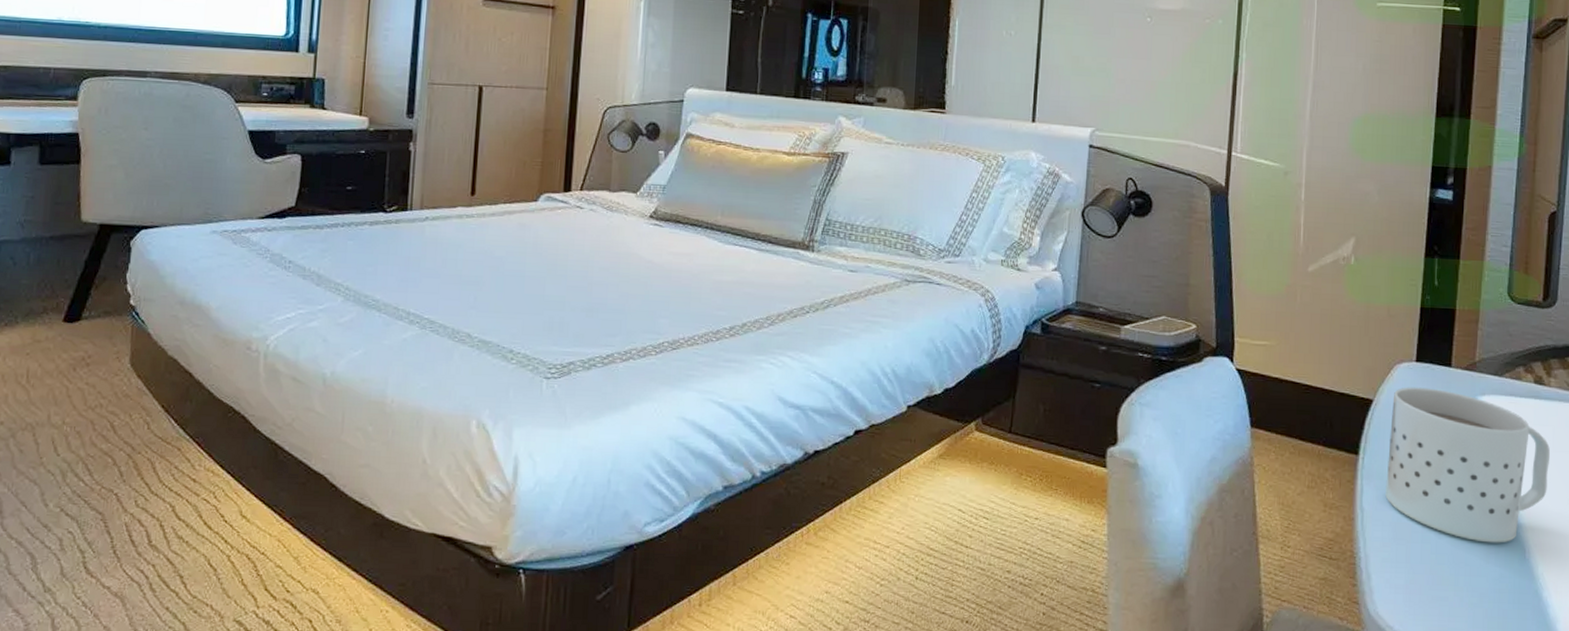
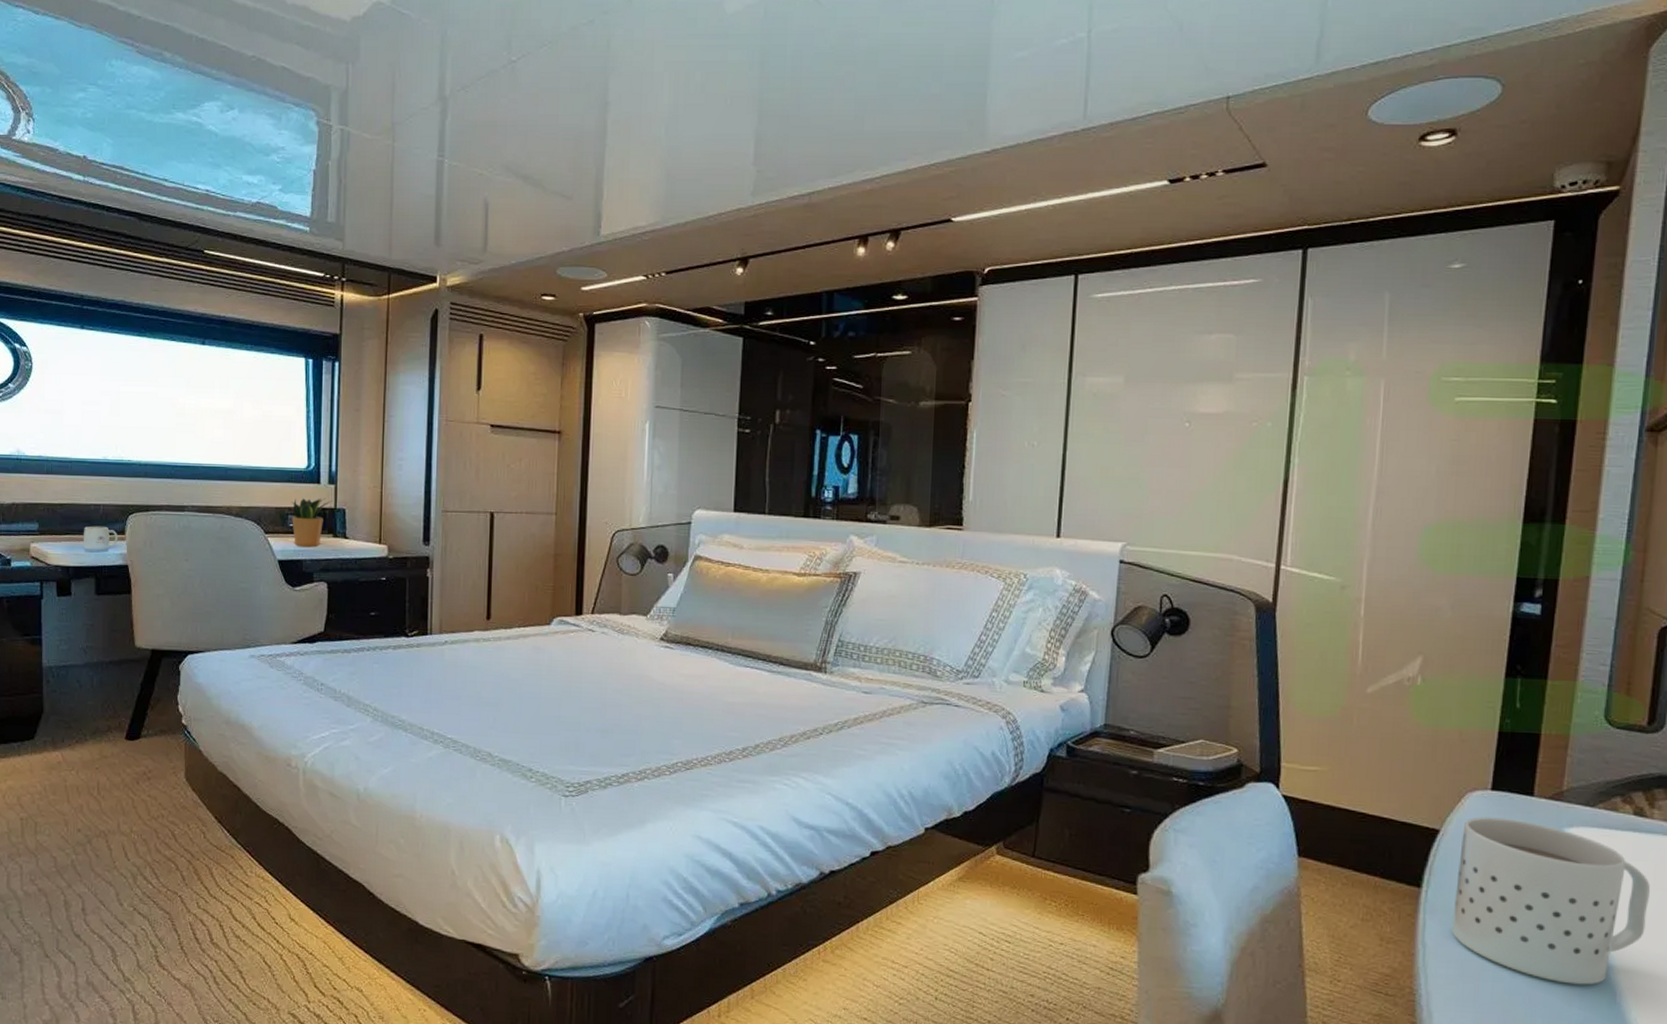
mug: none [27,90,69,120] -> present [83,526,118,553]
potted plant: none [265,67,312,119] -> present [291,498,333,548]

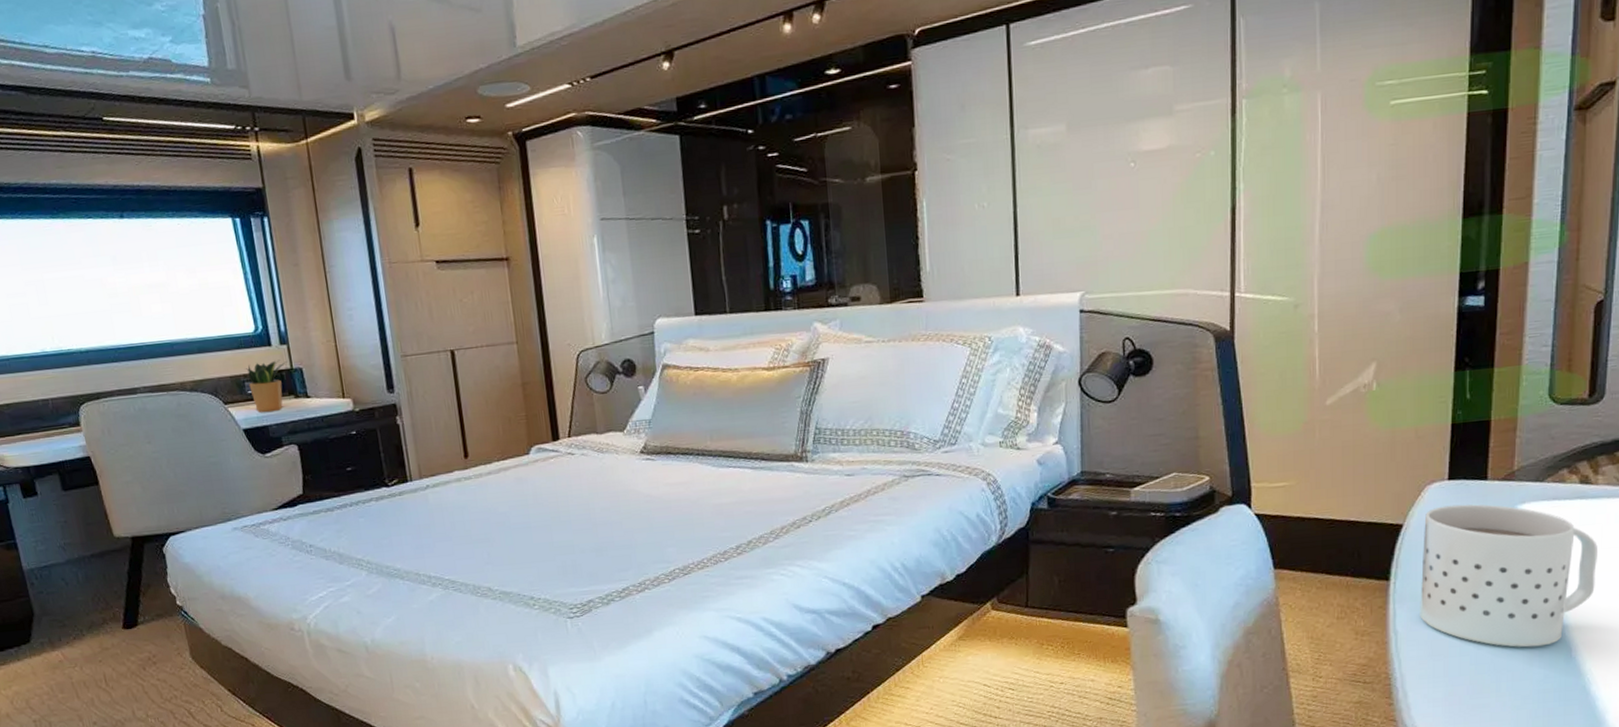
mug: present [83,526,118,553] -> none [36,420,74,450]

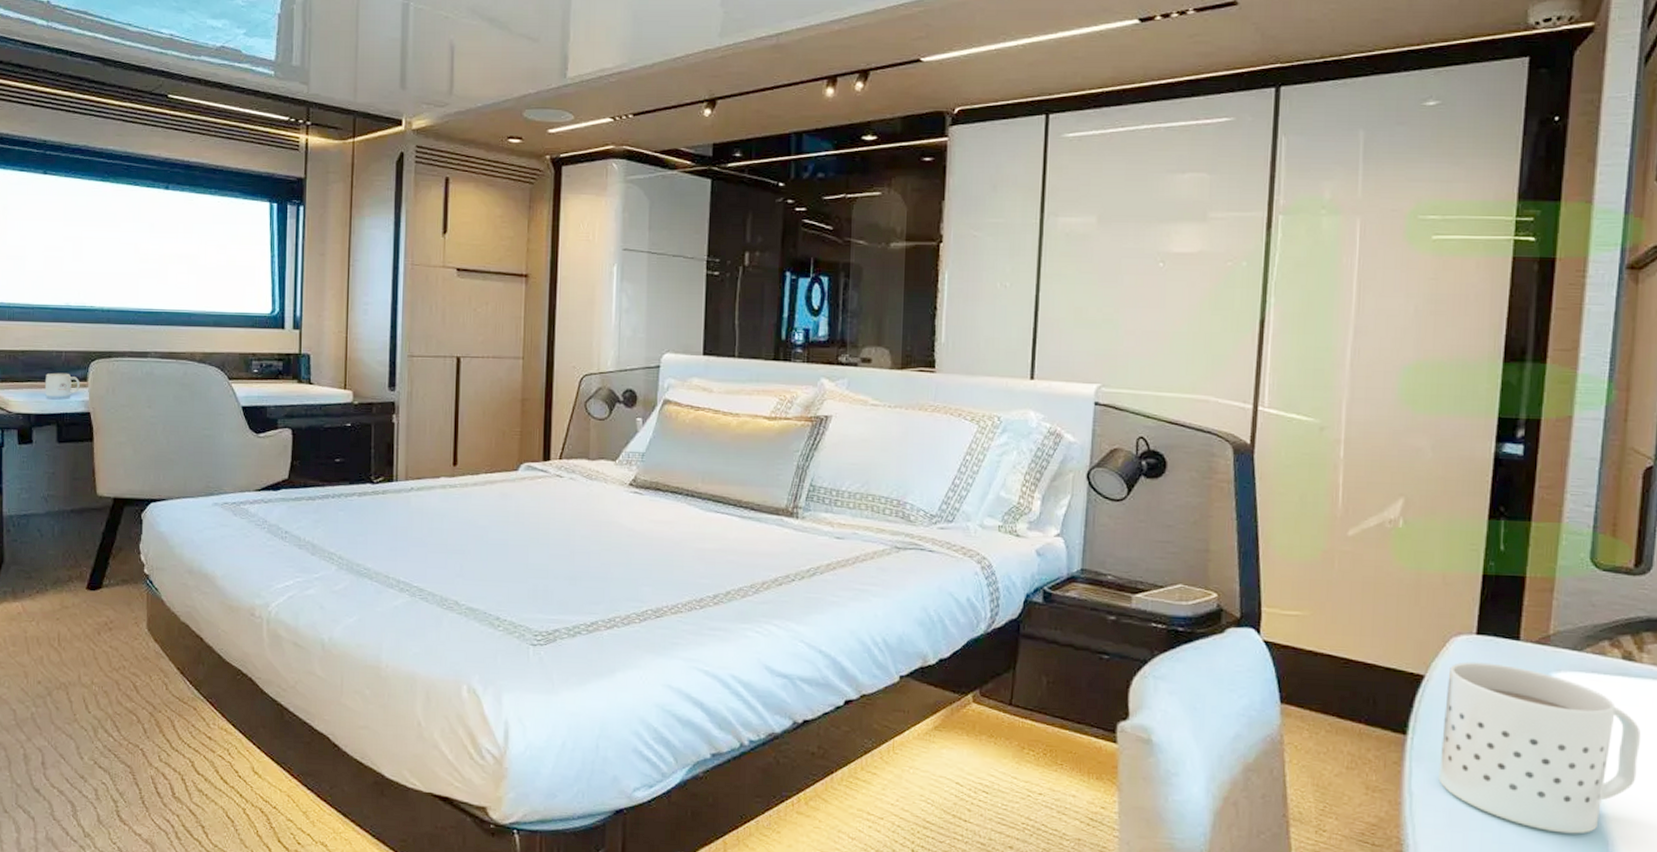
mug: none [36,420,74,450] -> present [44,372,80,400]
potted plant: present [245,359,288,414] -> none [255,343,298,394]

